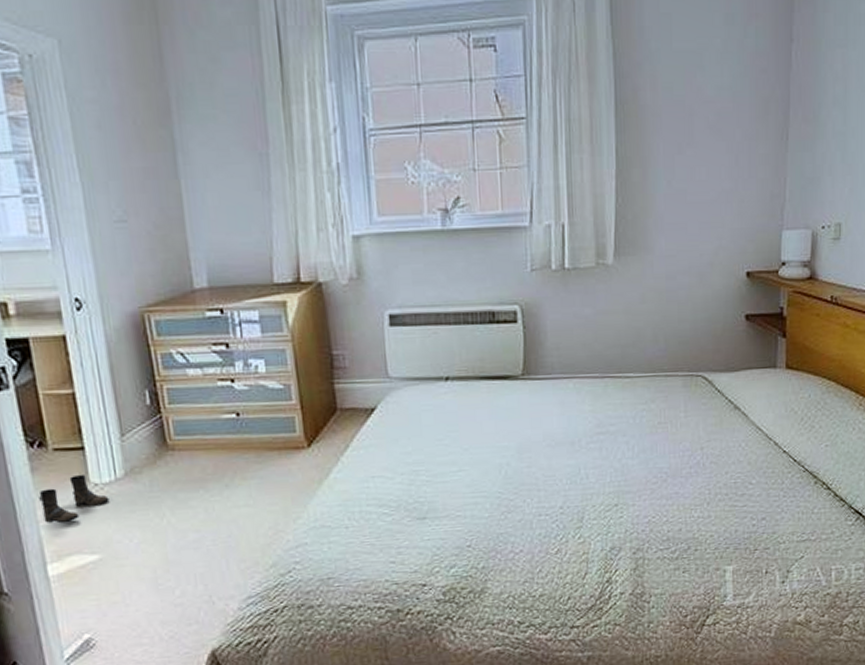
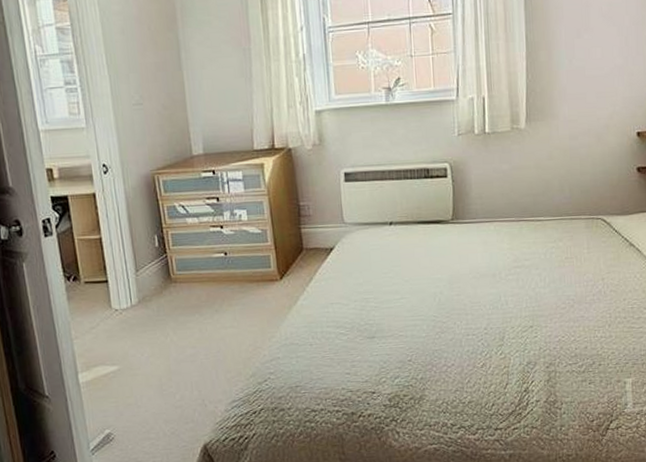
boots: present [39,474,110,524] -> none [73,301,126,341]

